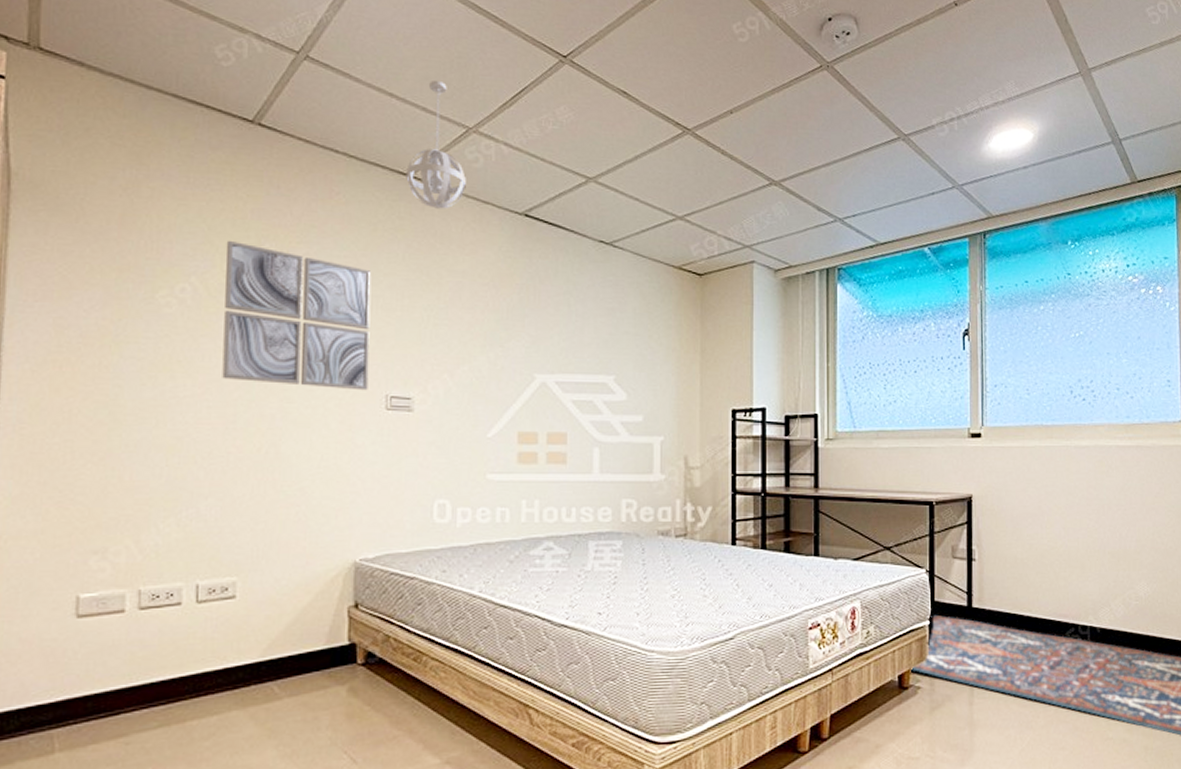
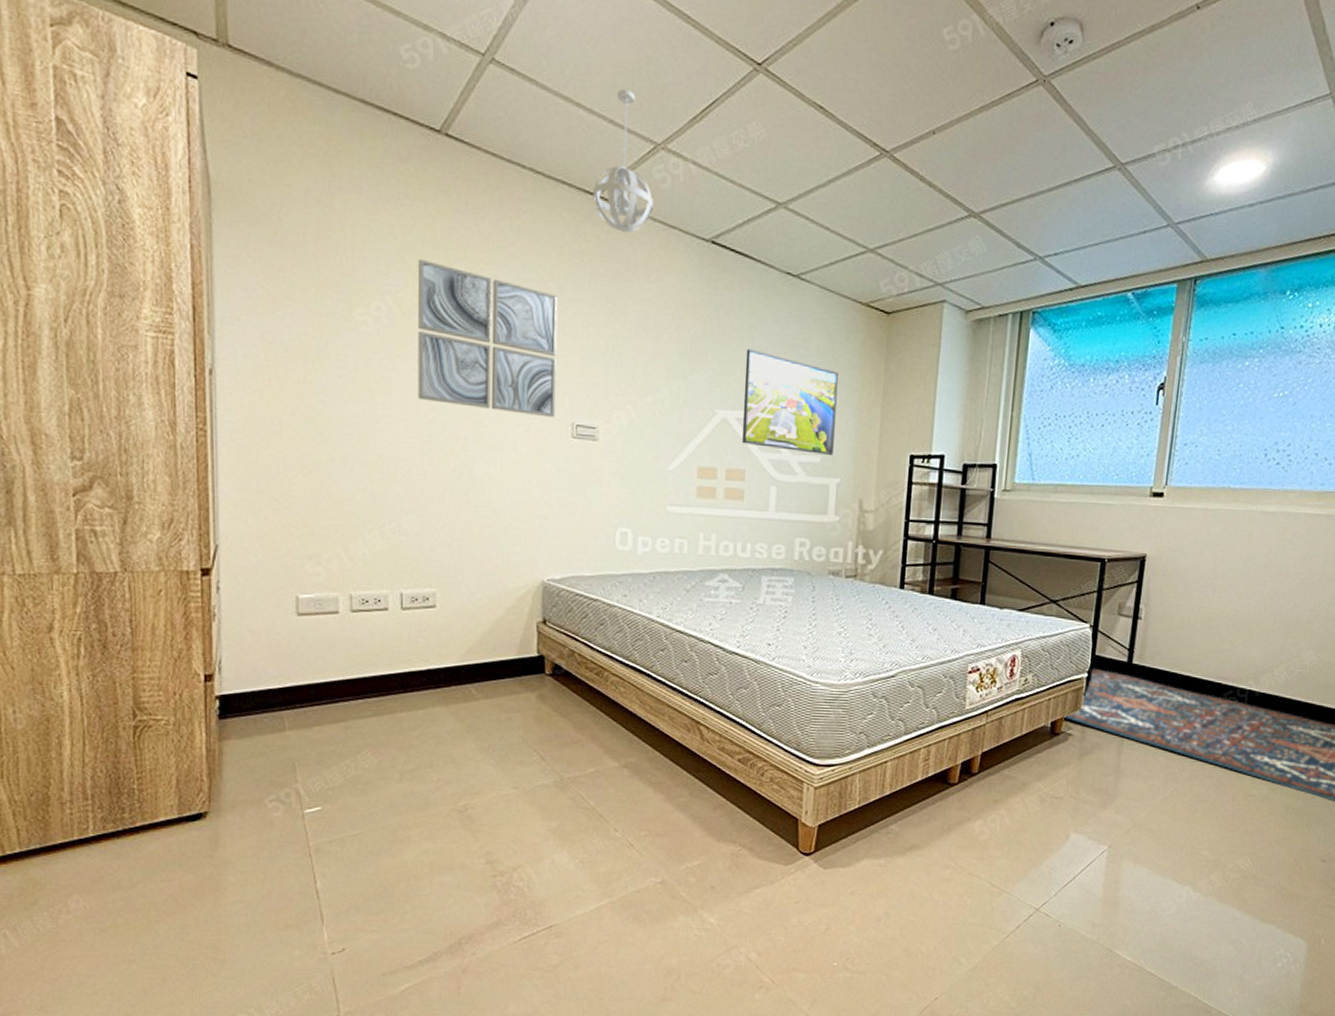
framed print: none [562,314,655,413] -> present [741,349,838,455]

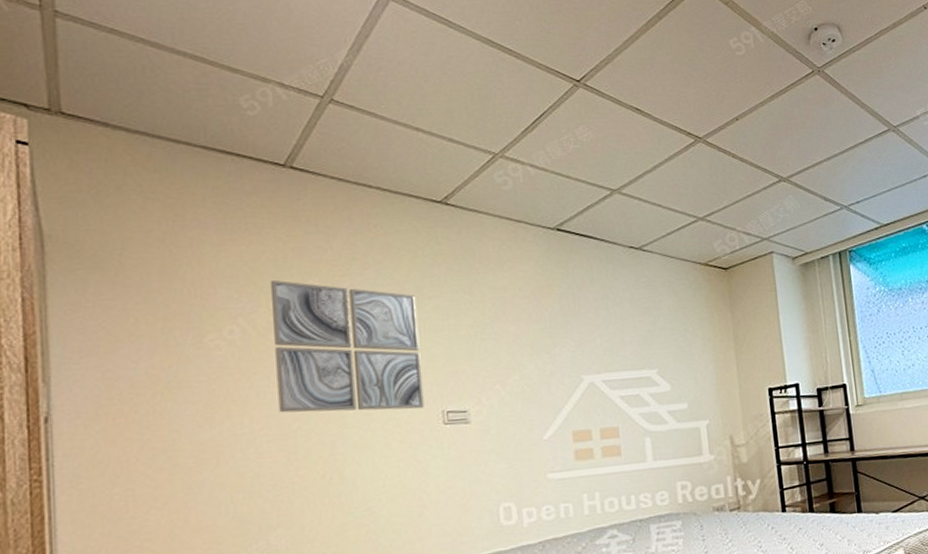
pendant light: present [592,88,653,233] -> none [439,112,498,231]
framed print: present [741,349,838,455] -> none [603,317,698,403]

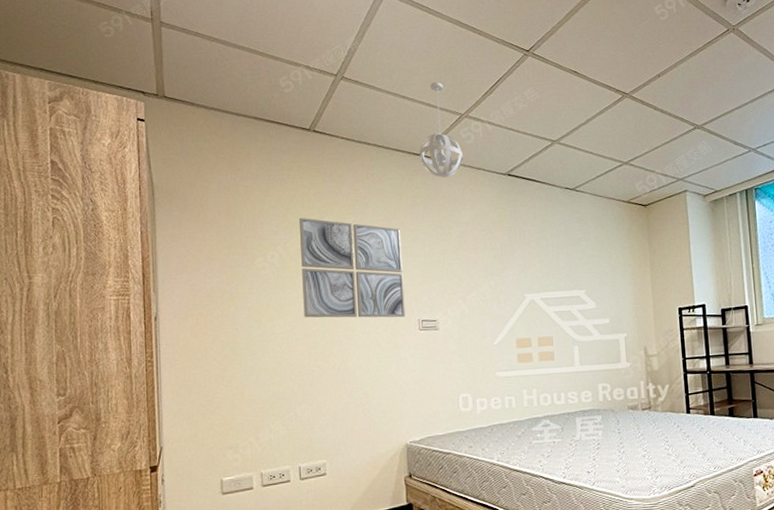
pendant light: none [439,112,498,231] -> present [419,81,463,178]

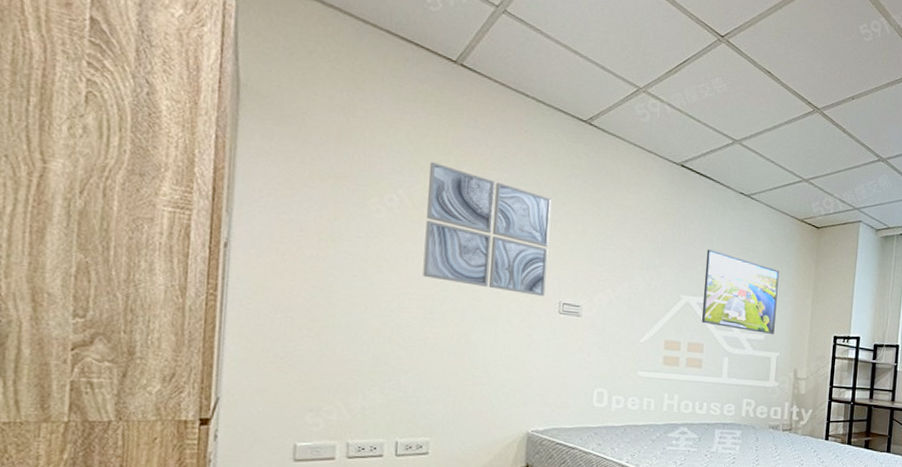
pendant light: present [419,81,463,178] -> none [585,43,635,154]
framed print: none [542,246,619,317] -> present [701,249,779,334]

